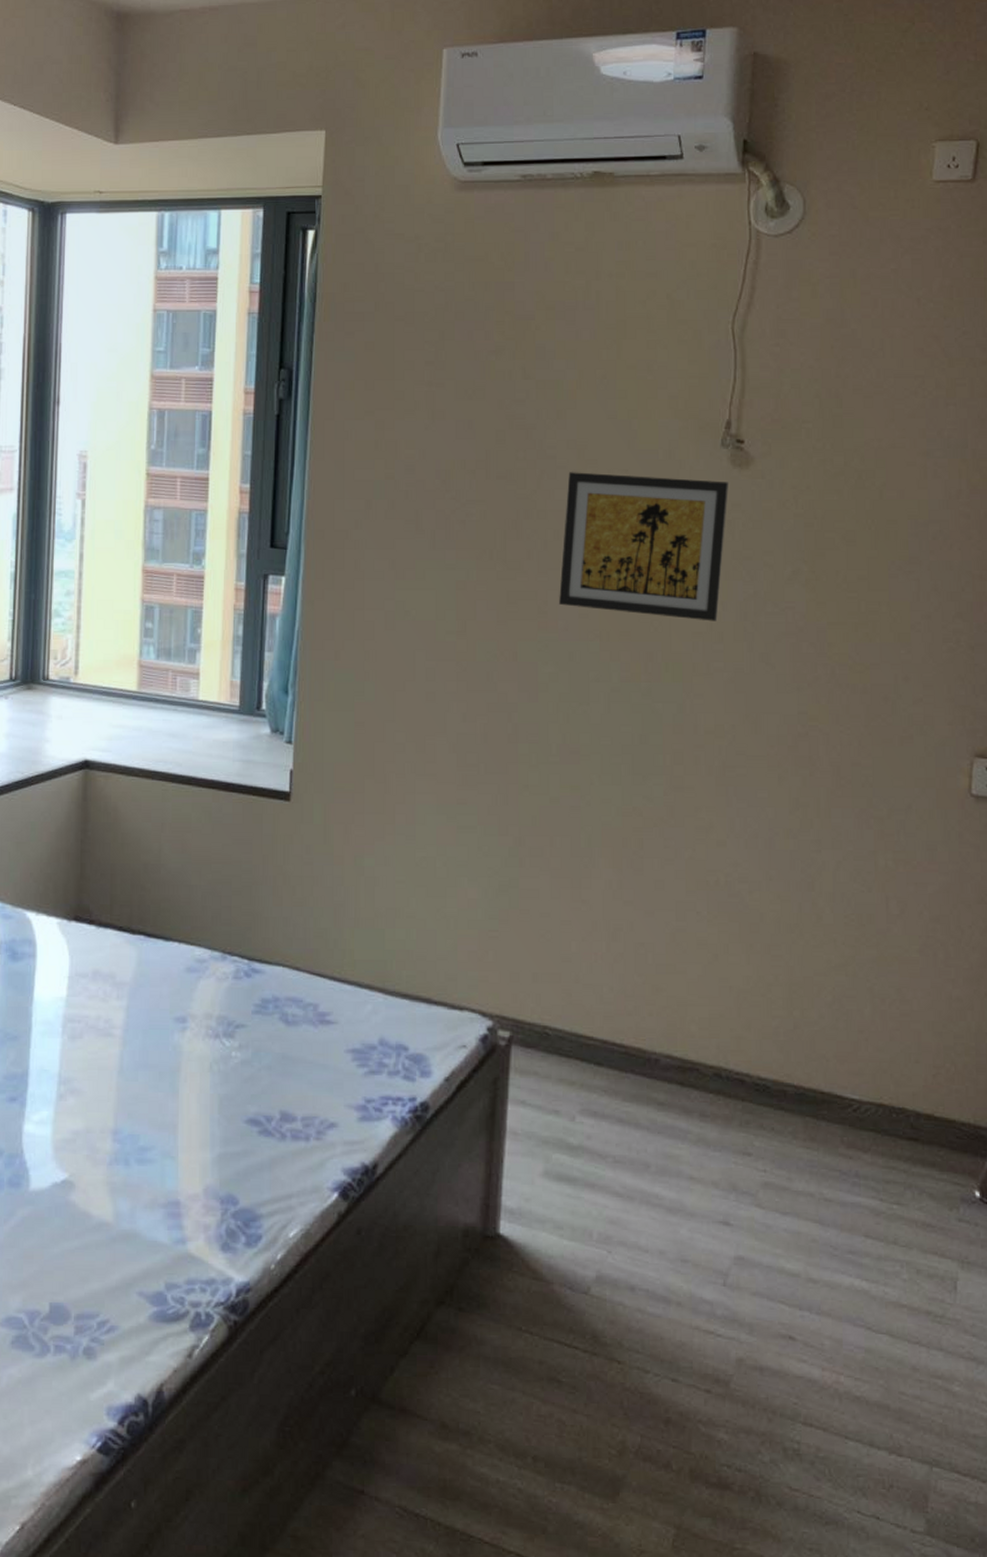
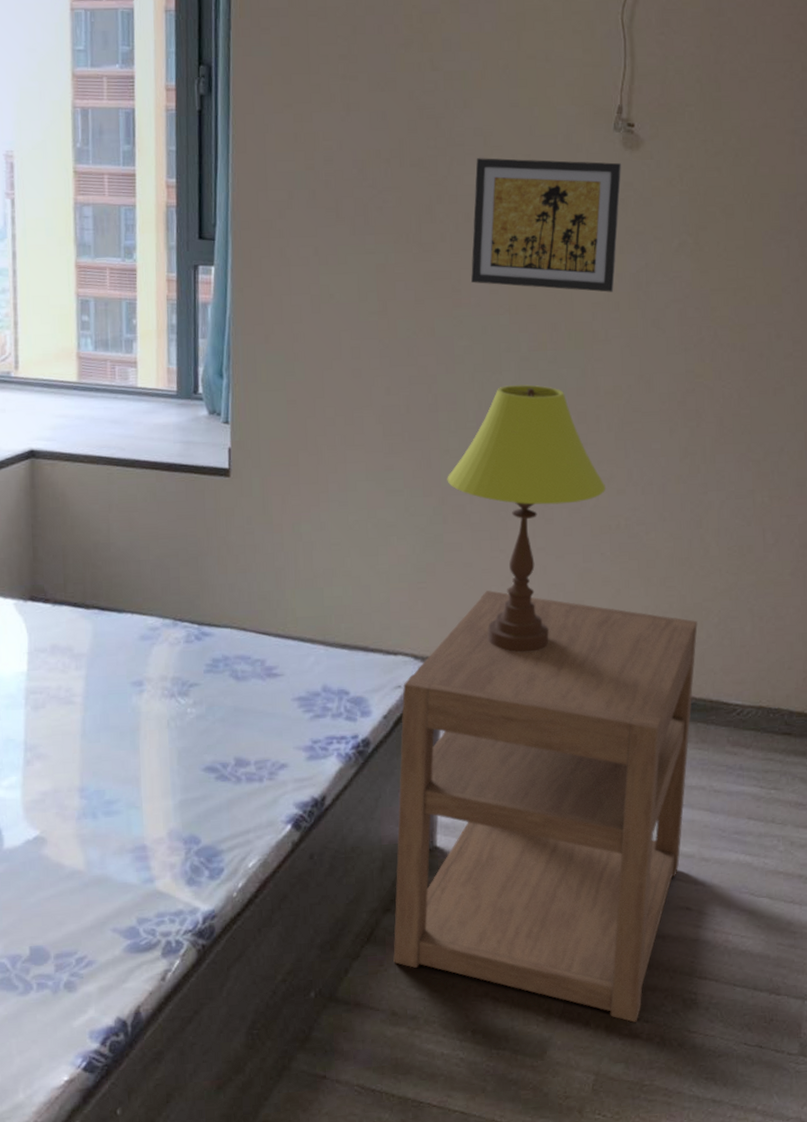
nightstand: none [446,945,807,1469] -> present [393,590,698,1023]
table lamp: none [525,717,704,1019] -> present [447,384,606,653]

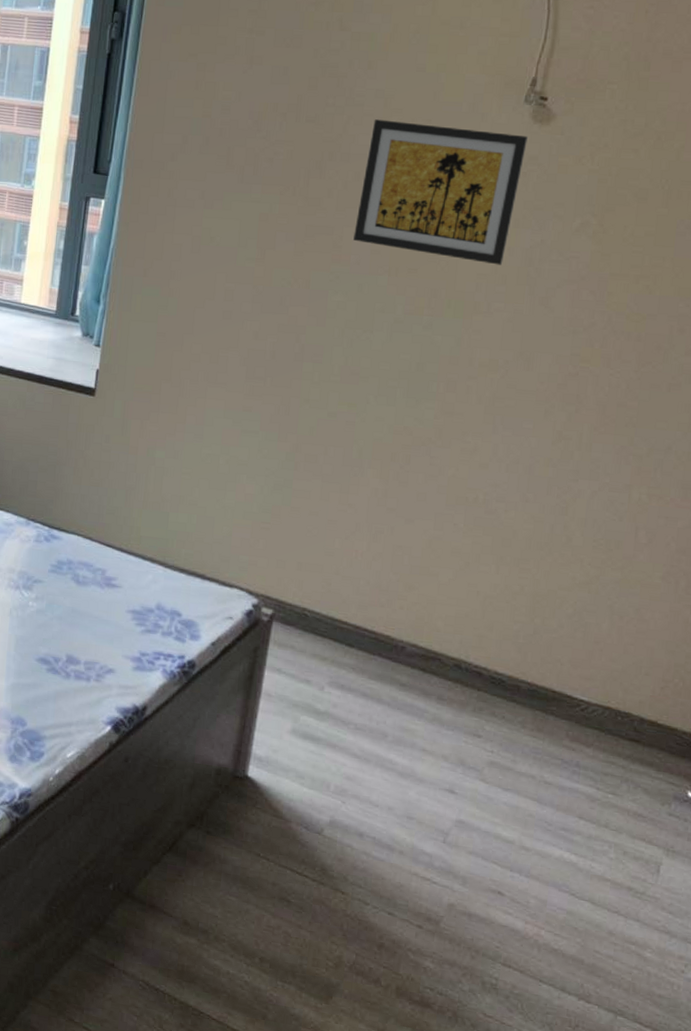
nightstand: present [393,590,698,1023] -> none [192,541,549,992]
table lamp: present [447,384,606,653] -> none [303,344,468,609]

